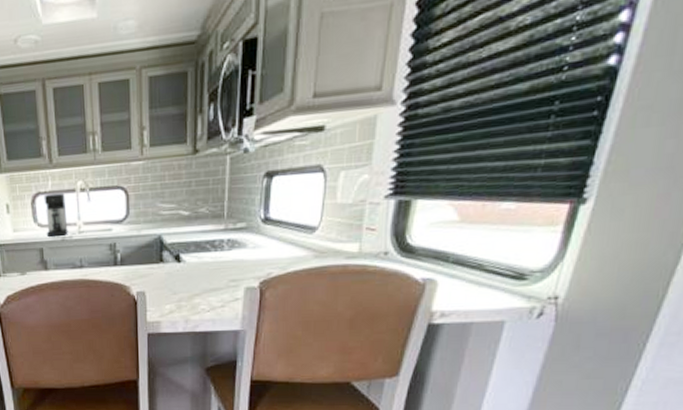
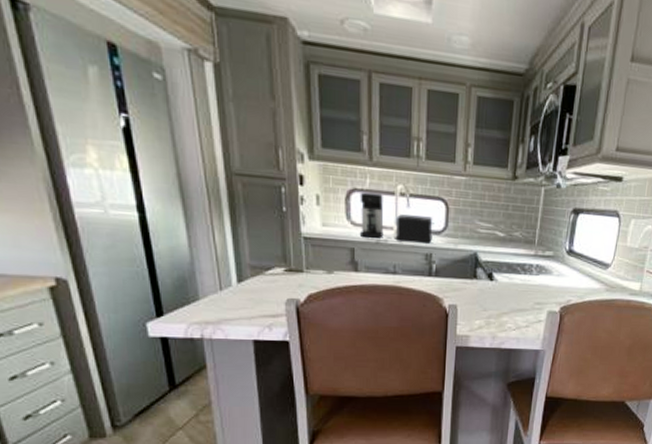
toaster: none [78,207,116,236] -> present [395,214,434,243]

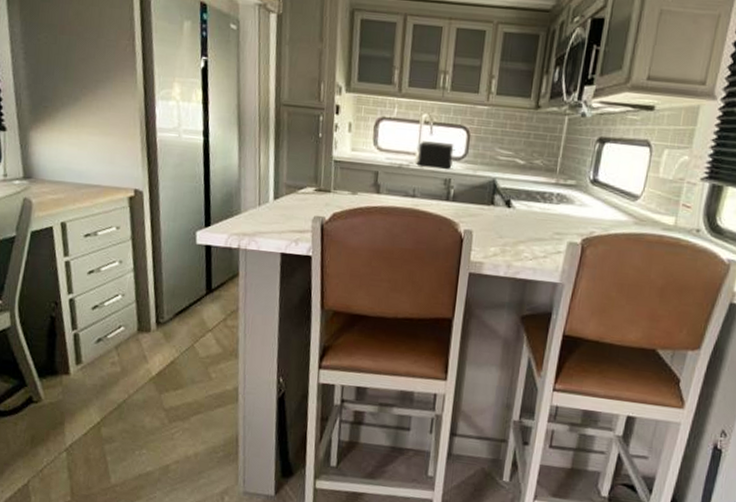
coffee maker: present [359,192,384,238] -> none [384,120,409,163]

